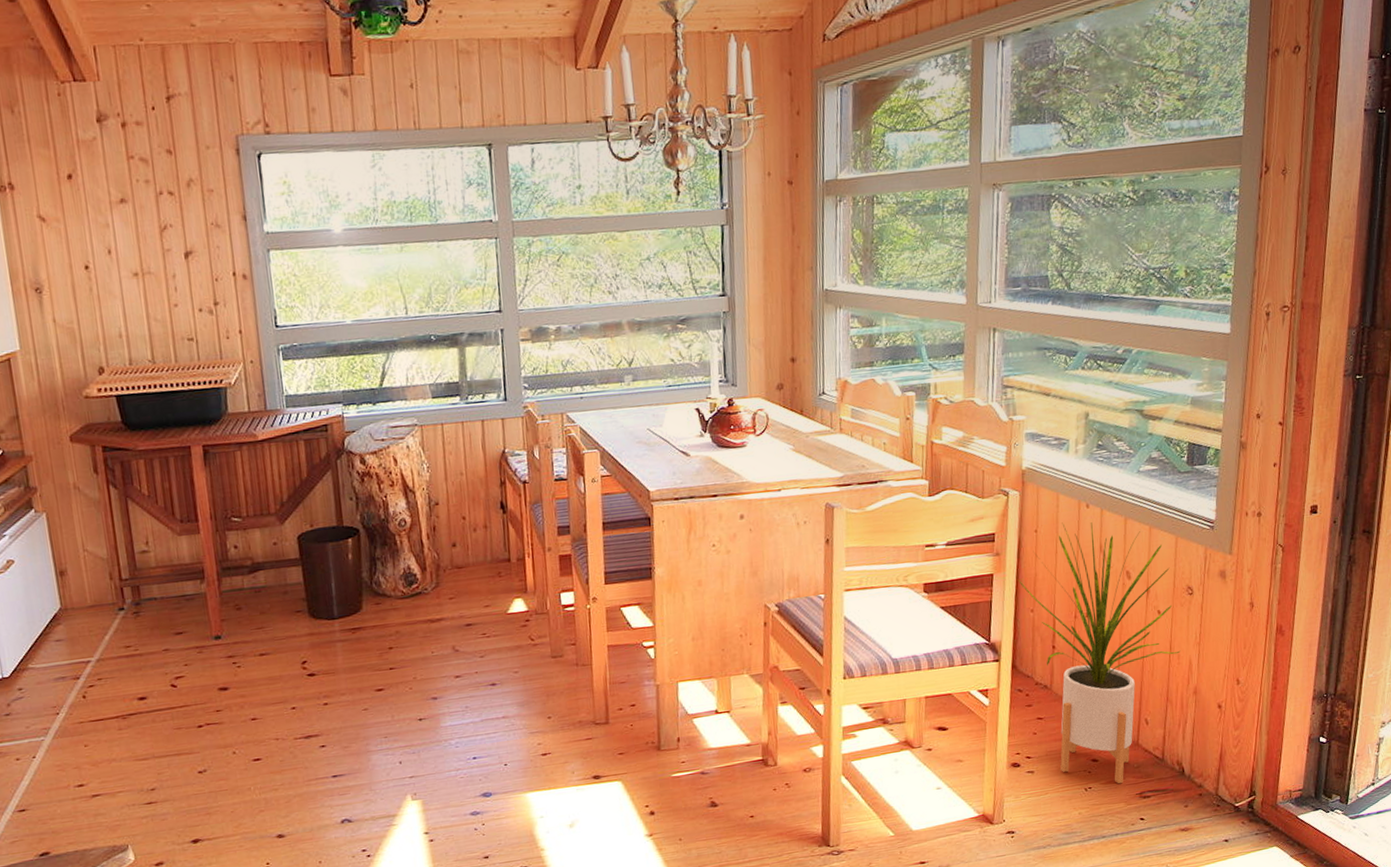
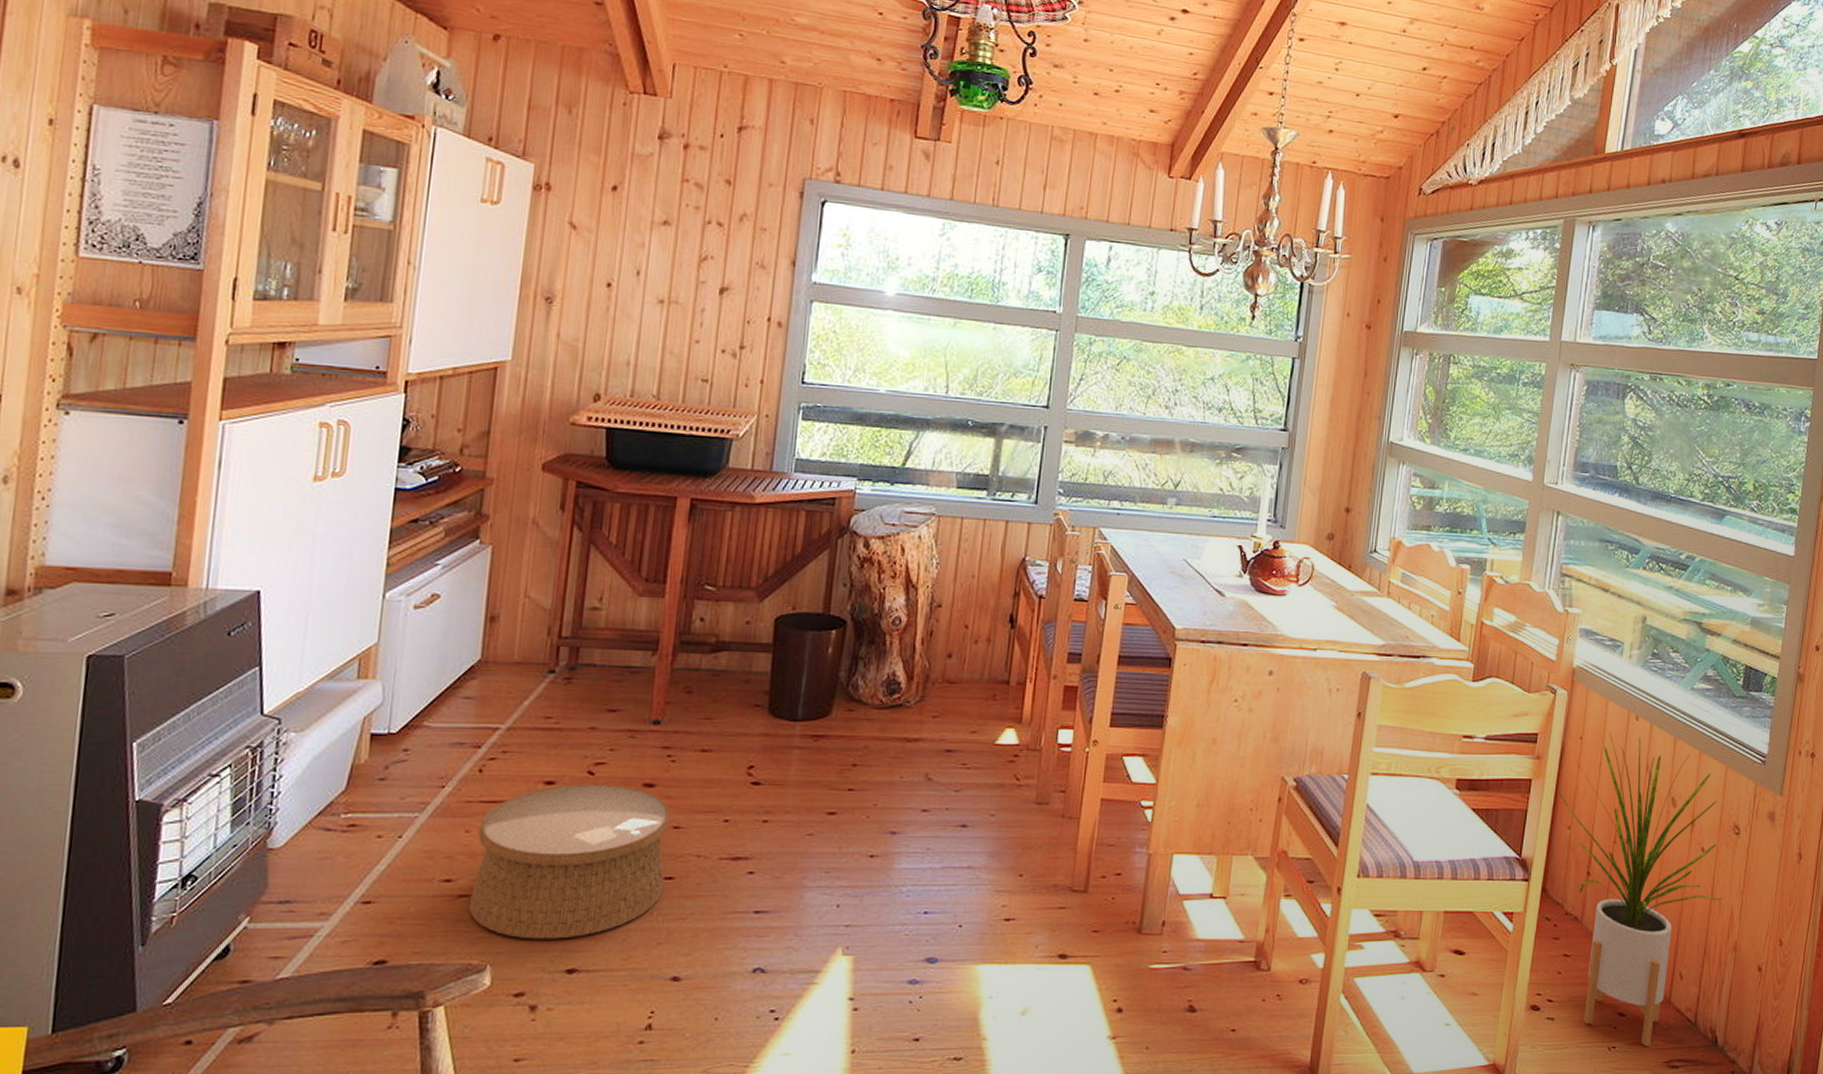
woven basket: none [94,692,255,822] -> present [468,784,670,940]

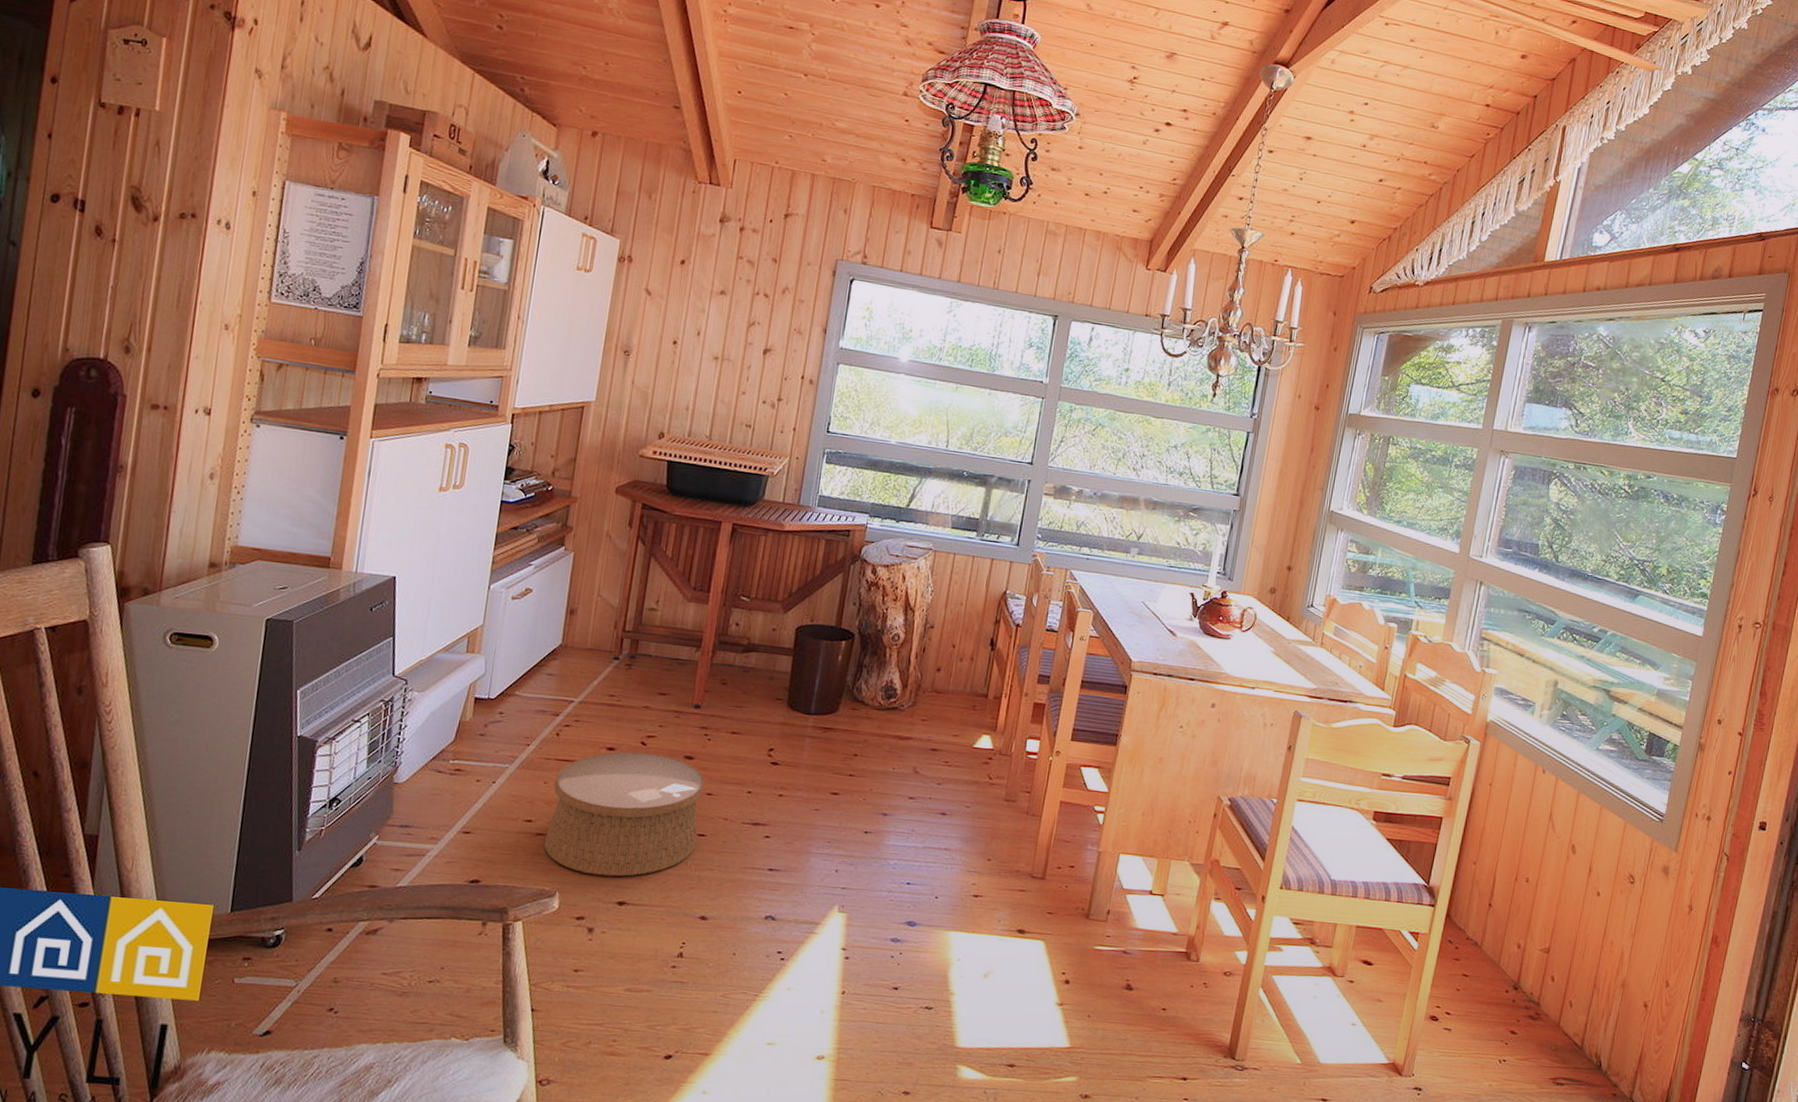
house plant: present [1558,732,1723,1047] -> none [1466,782,1615,1064]

